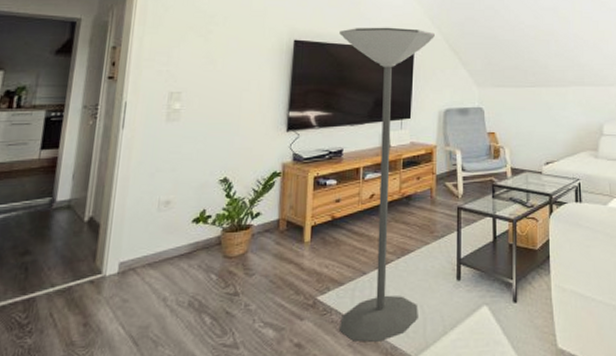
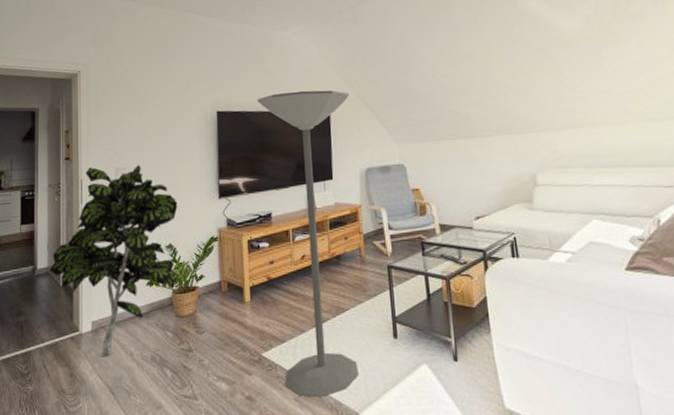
indoor plant: none [70,89,239,304] -> present [48,165,178,357]

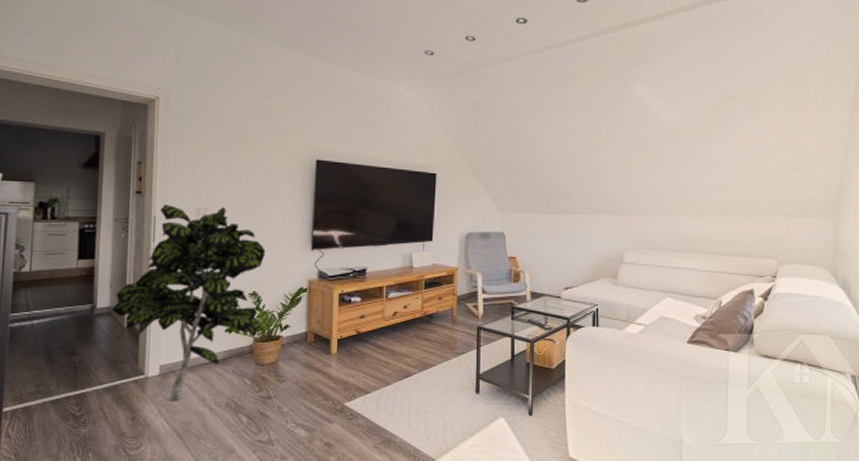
floor lamp: present [257,90,359,397] -> none [361,148,457,444]

